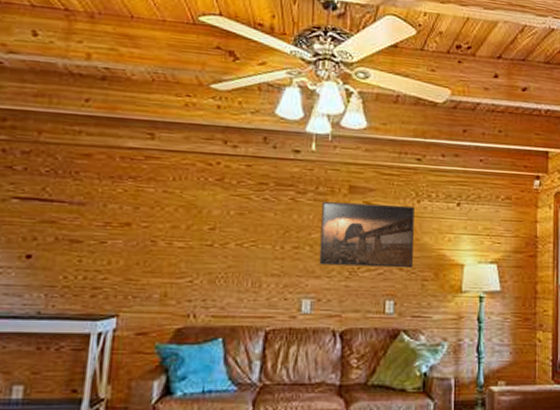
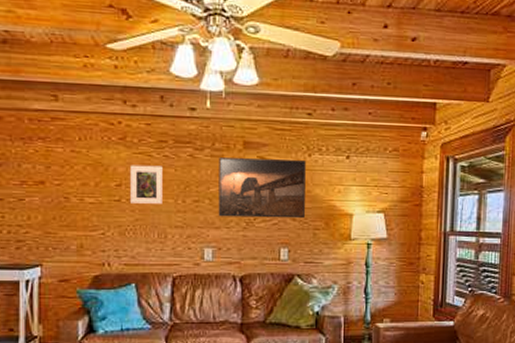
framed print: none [224,207,262,250] -> present [131,165,163,204]

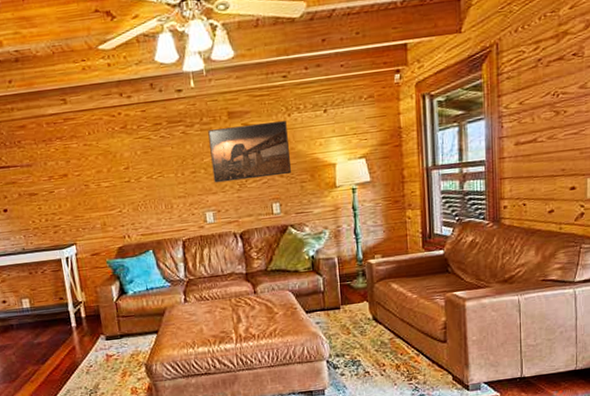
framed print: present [131,165,163,204] -> none [134,146,165,182]

